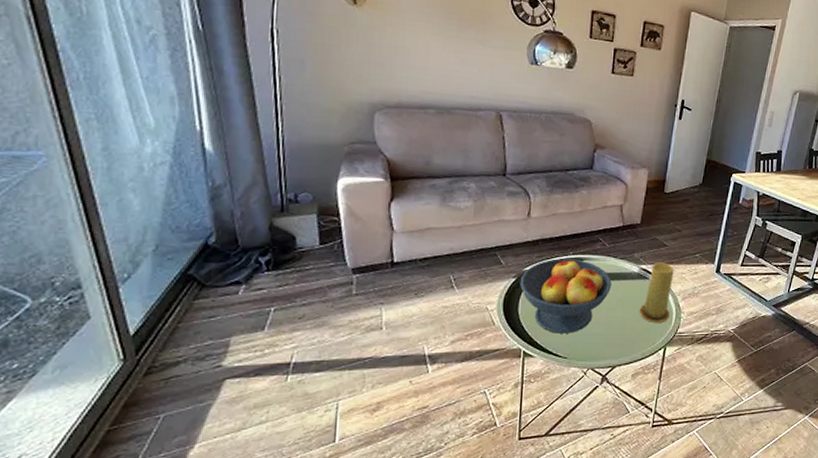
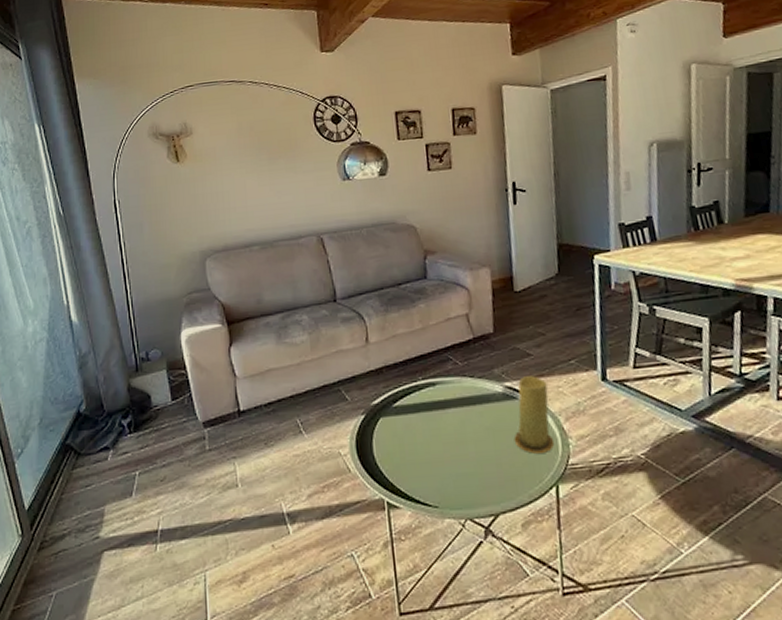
fruit bowl: present [519,258,612,333] -> none [369,384,474,477]

